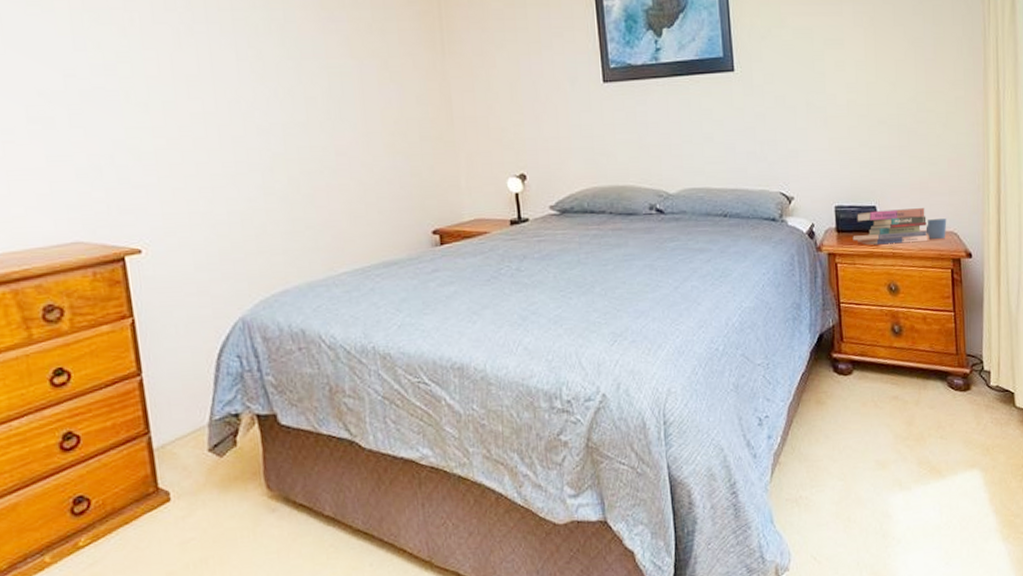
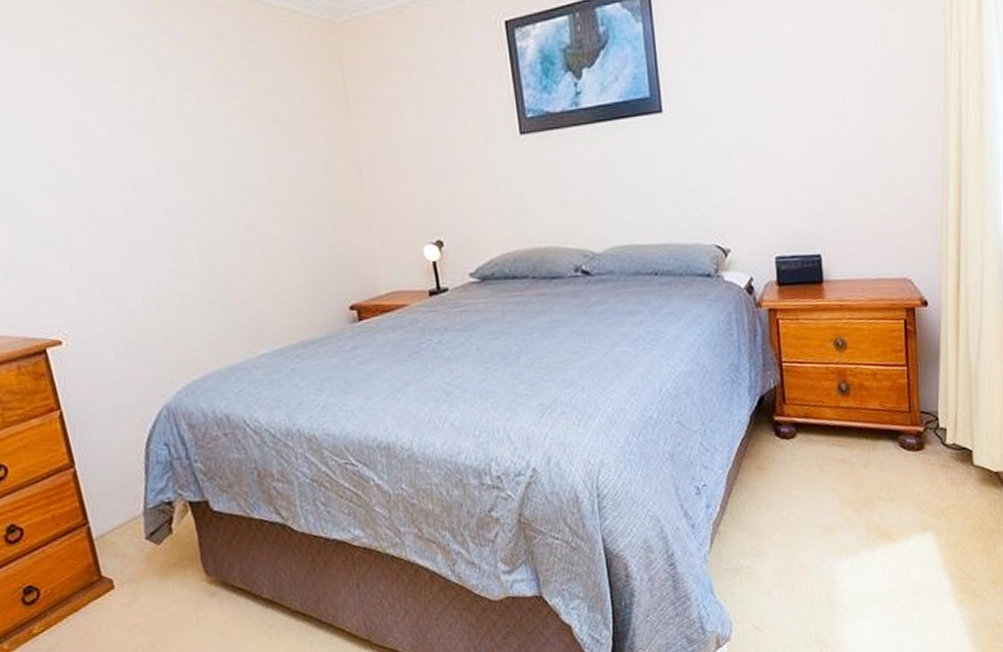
books: present [853,208,928,246] -> none [795,254,879,299]
mug: present [926,219,947,240] -> none [876,264,900,289]

